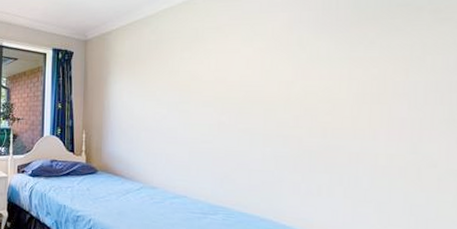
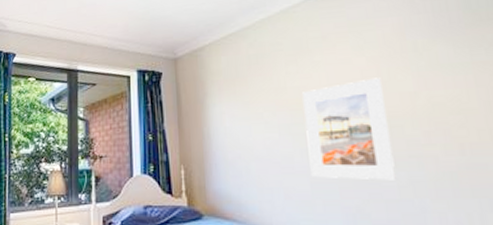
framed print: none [190,67,264,154] -> present [302,77,396,181]

